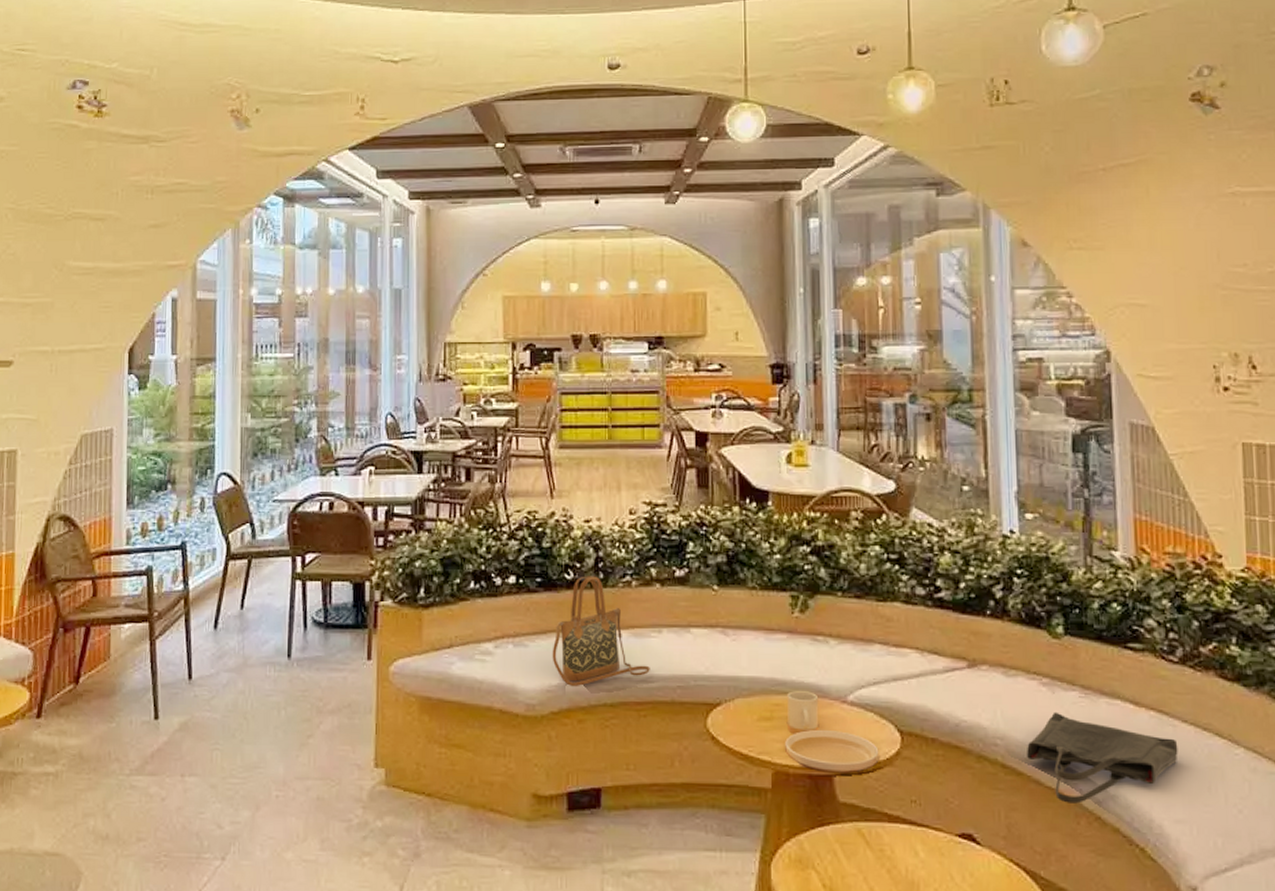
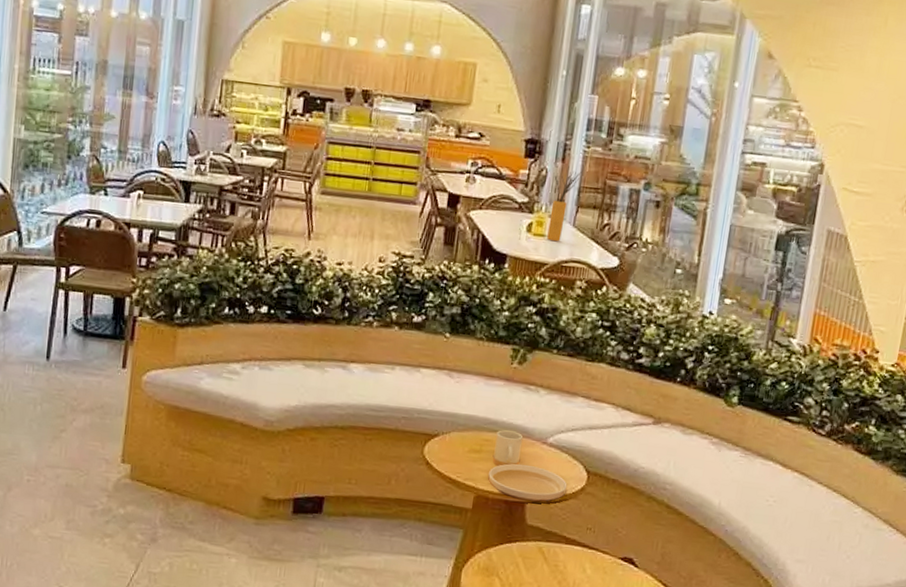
handbag: present [552,576,650,687] -> none [293,313,380,410]
vase: none [808,386,837,471] -> present [547,165,581,242]
tote bag: present [1027,712,1178,804] -> none [688,466,811,541]

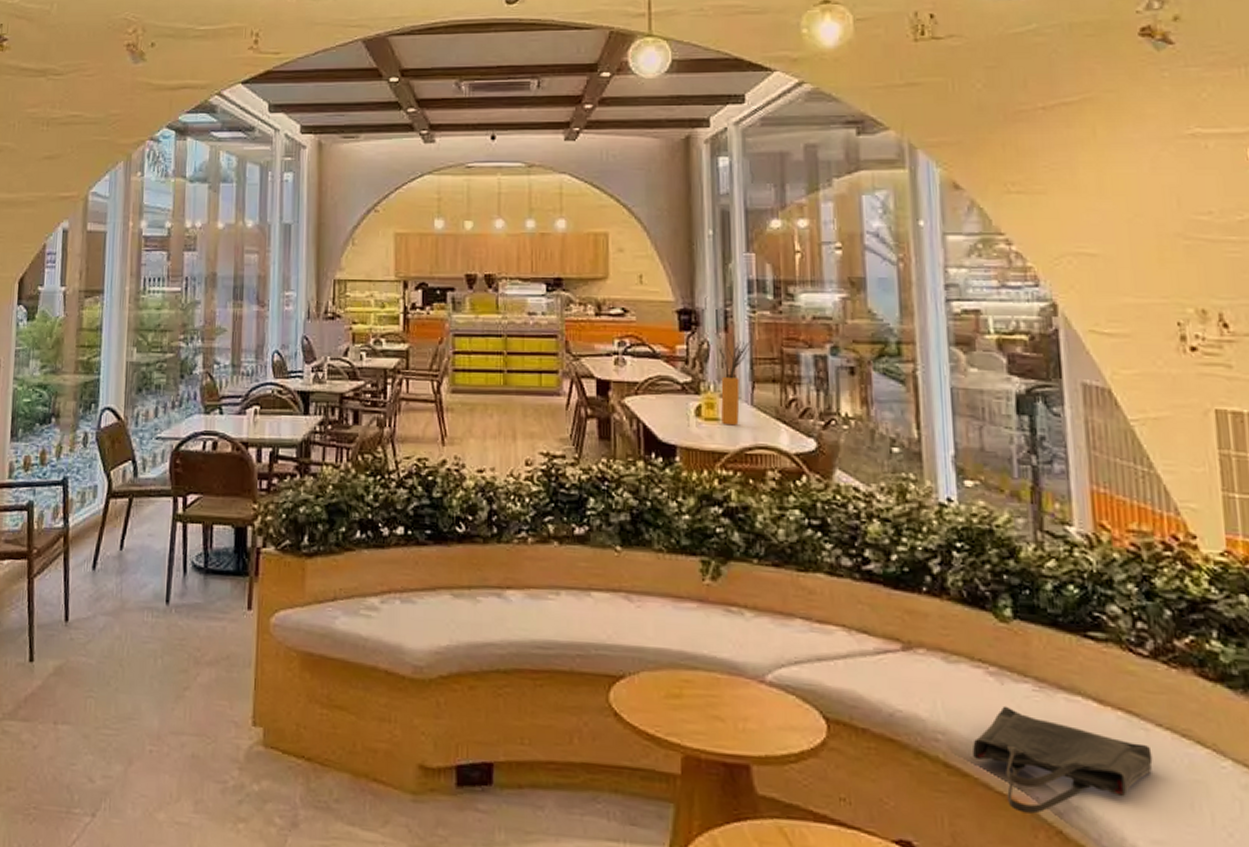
saucer: present [488,463,568,503] -> none [696,711,802,764]
cup: present [493,430,524,467] -> none [698,666,734,717]
tote bag: none [688,466,811,541] -> present [973,705,1153,814]

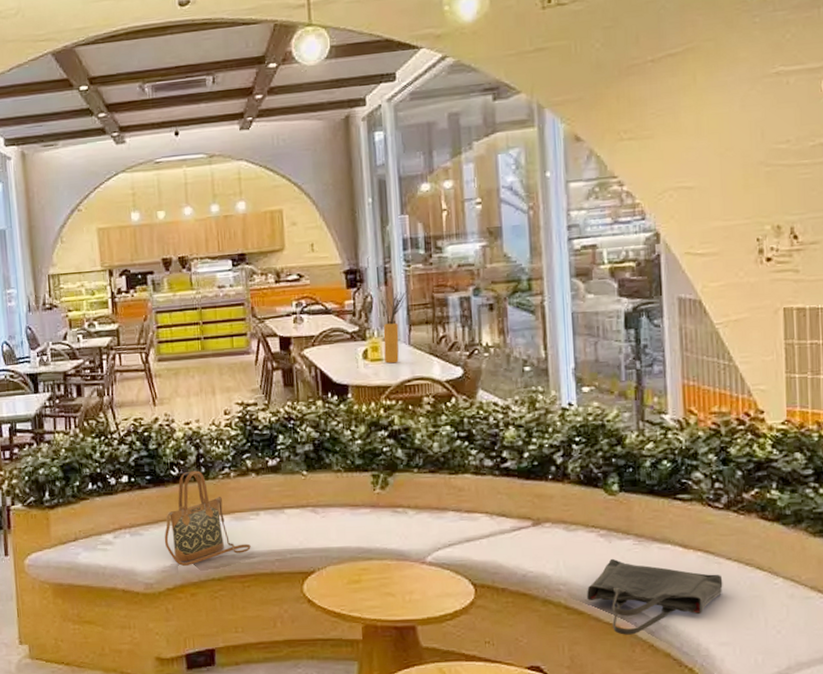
handbag: none [441,529,547,650] -> present [164,470,251,567]

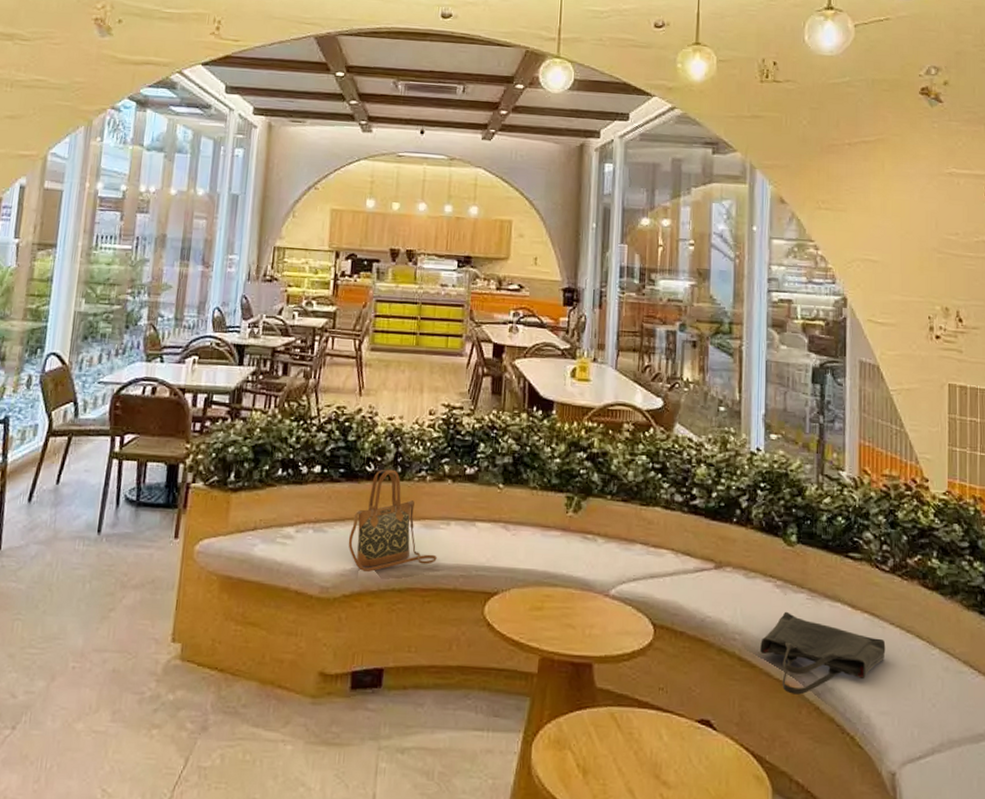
vase: present [380,287,407,364] -> none [591,311,619,386]

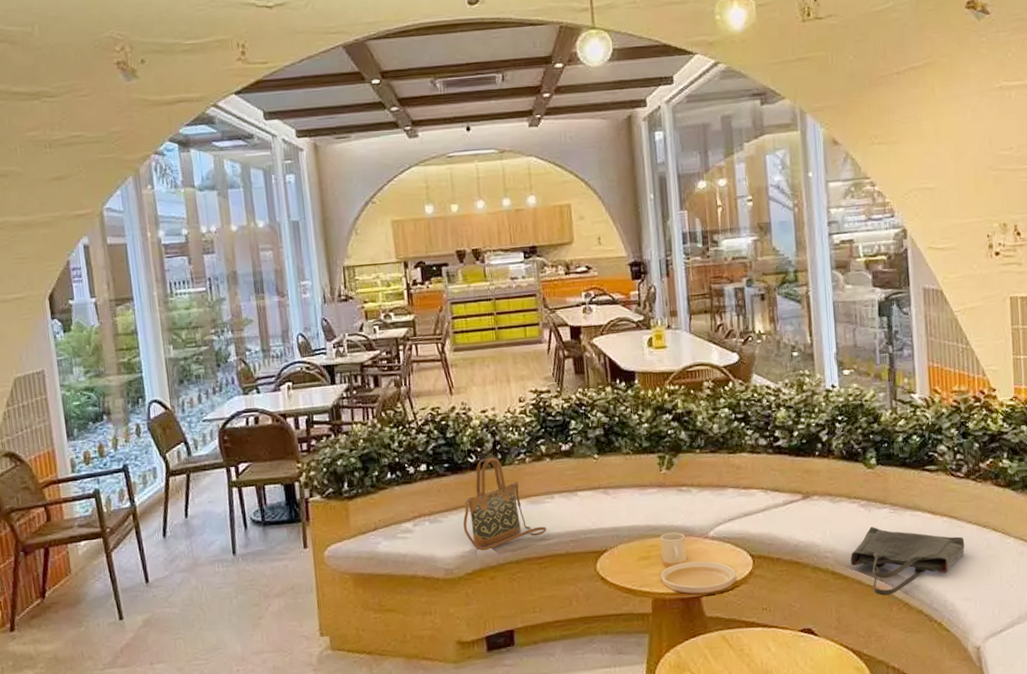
saucer: none [552,620,634,662] -> present [661,561,736,596]
cup: none [556,584,585,625] -> present [660,532,688,569]

